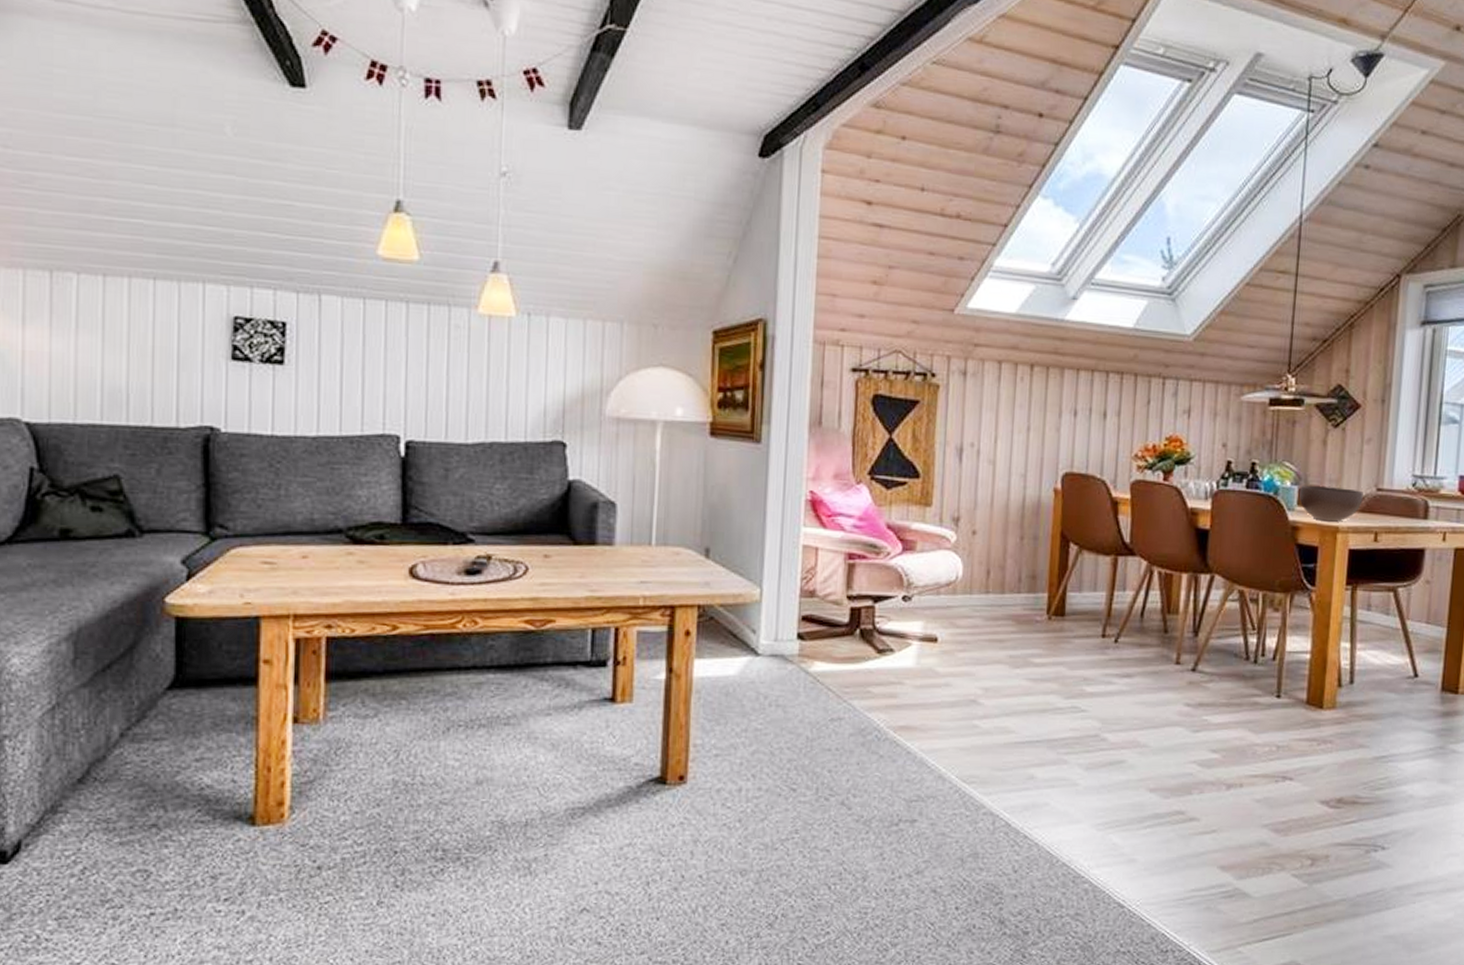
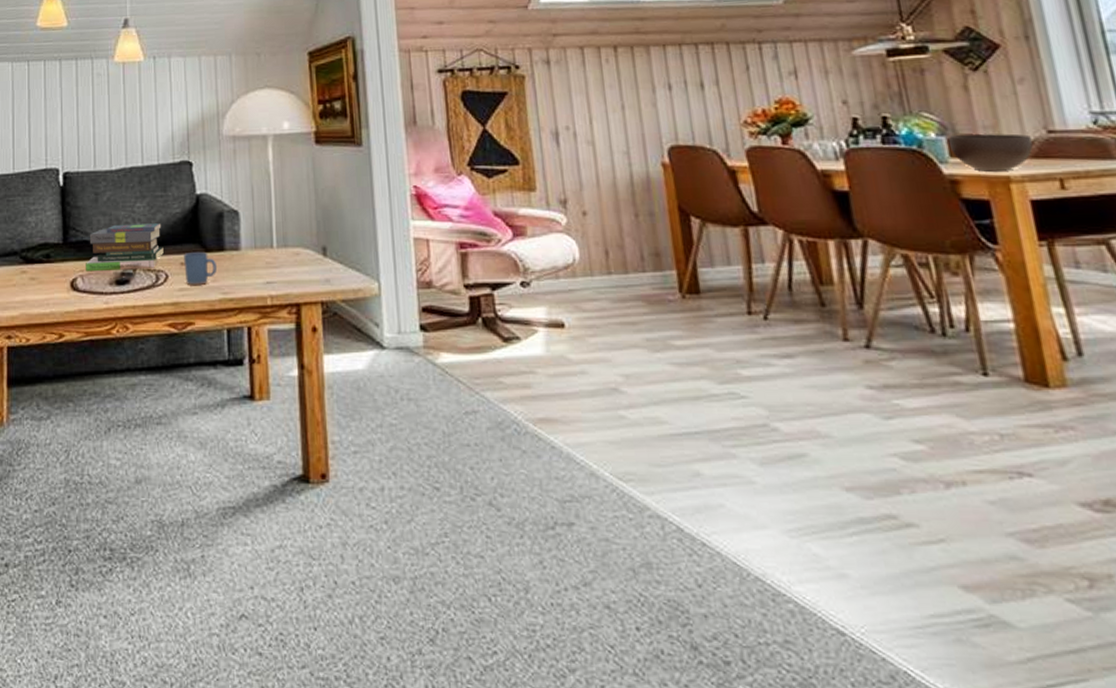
books: none [429,507,525,560] -> present [86,223,164,272]
mug: none [548,543,587,580] -> present [184,251,218,285]

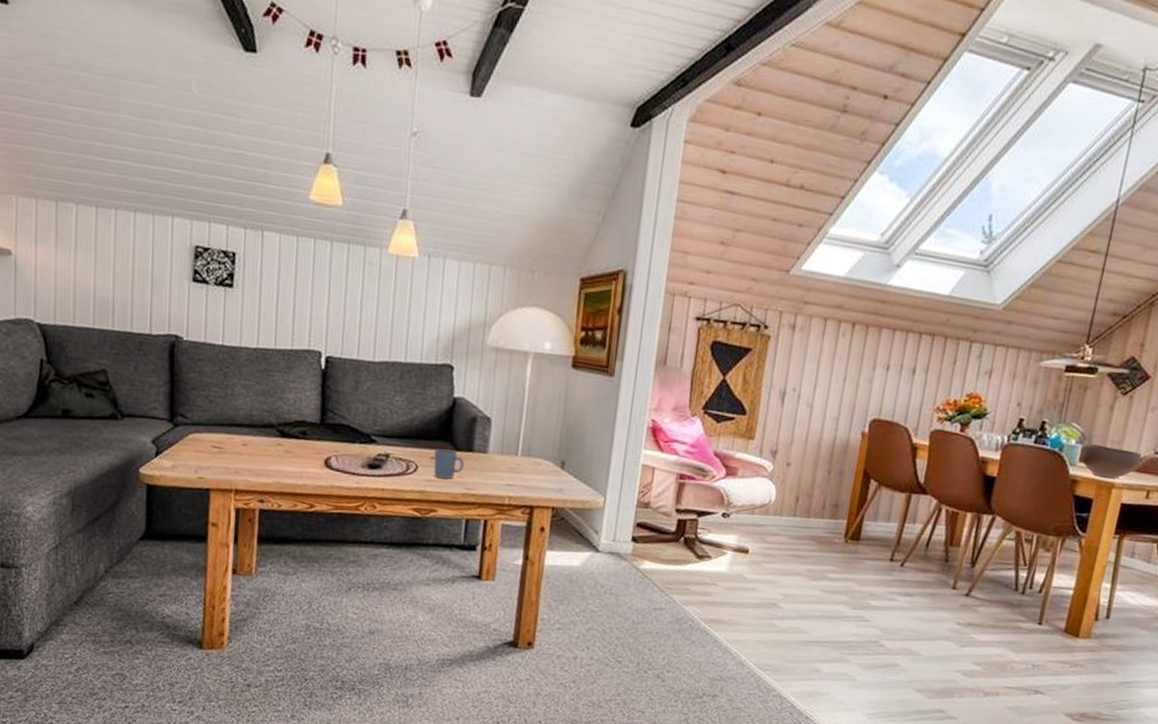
books: present [86,223,164,272] -> none [340,413,417,459]

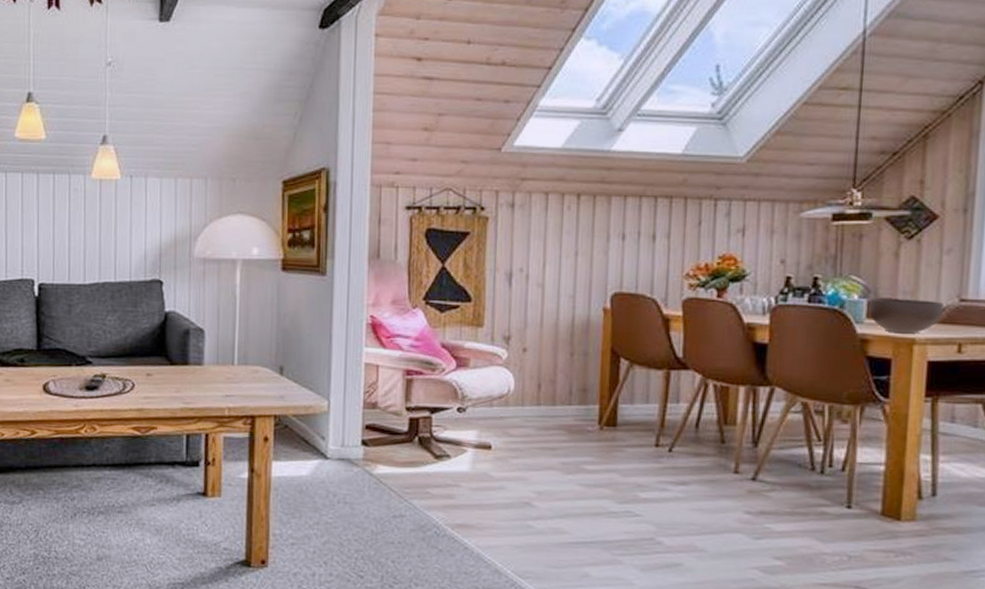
mug: present [434,448,465,479] -> none [150,364,181,394]

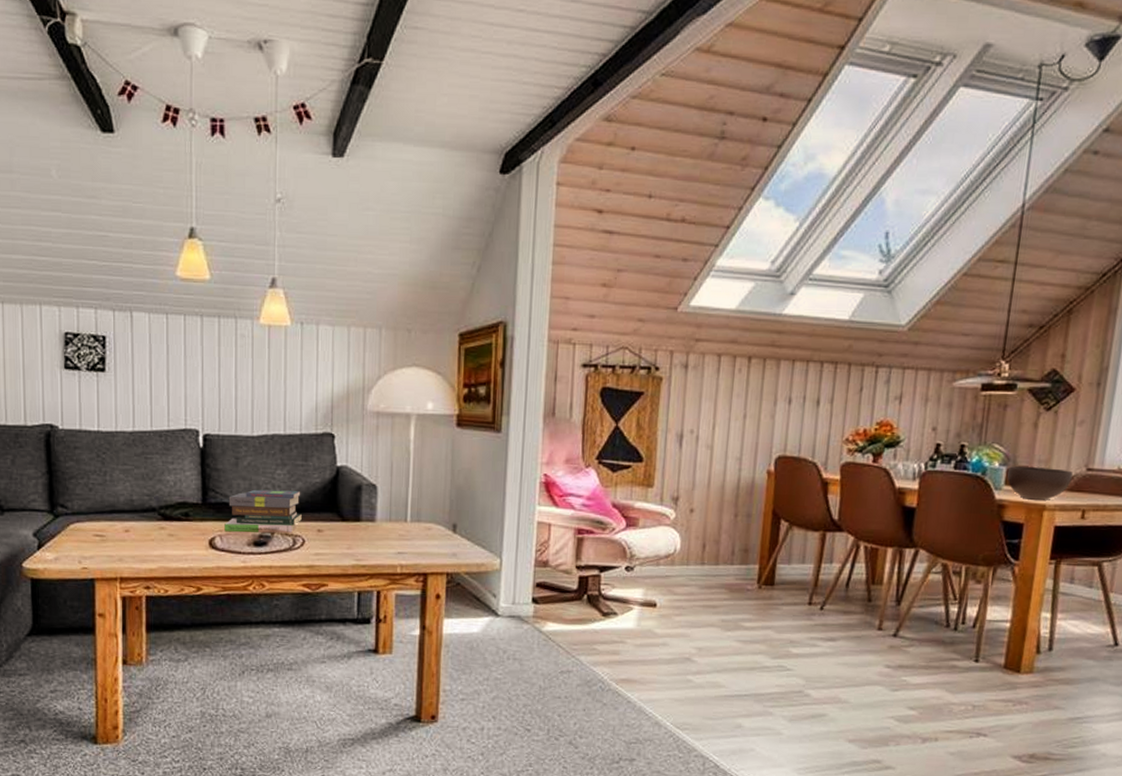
books: none [58,335,132,378] -> present [224,489,302,534]

